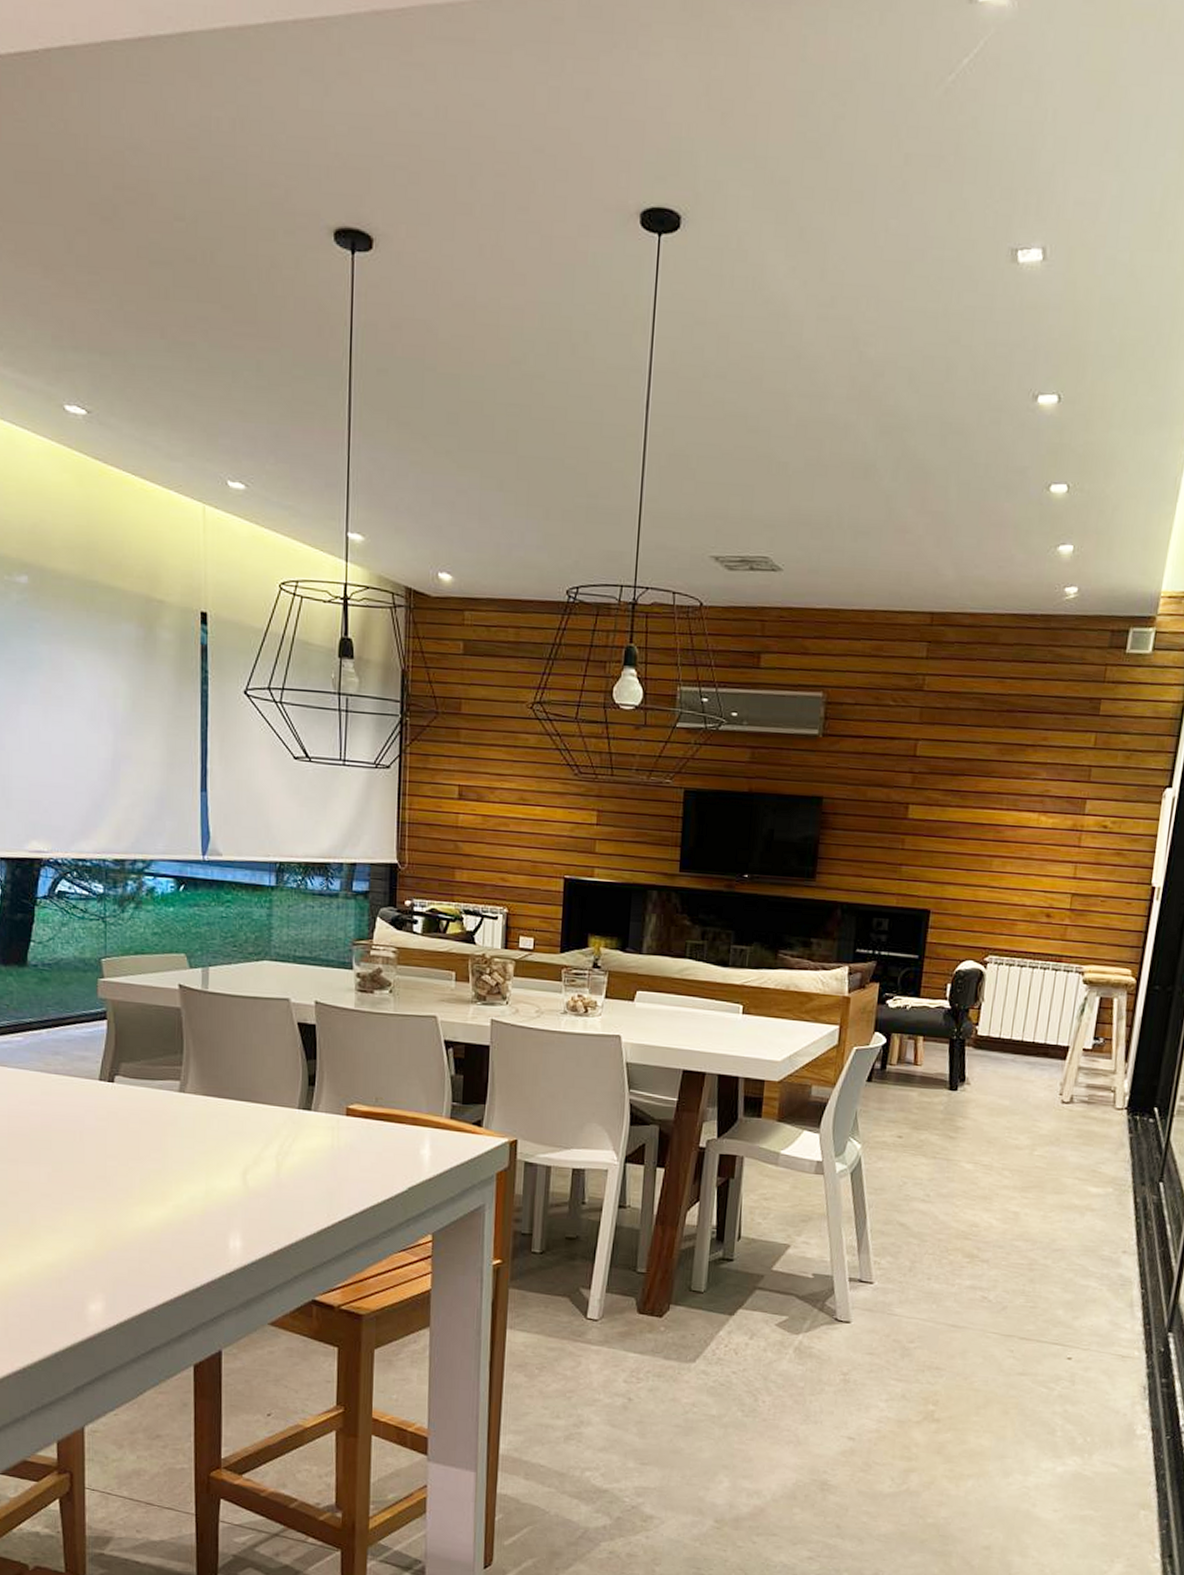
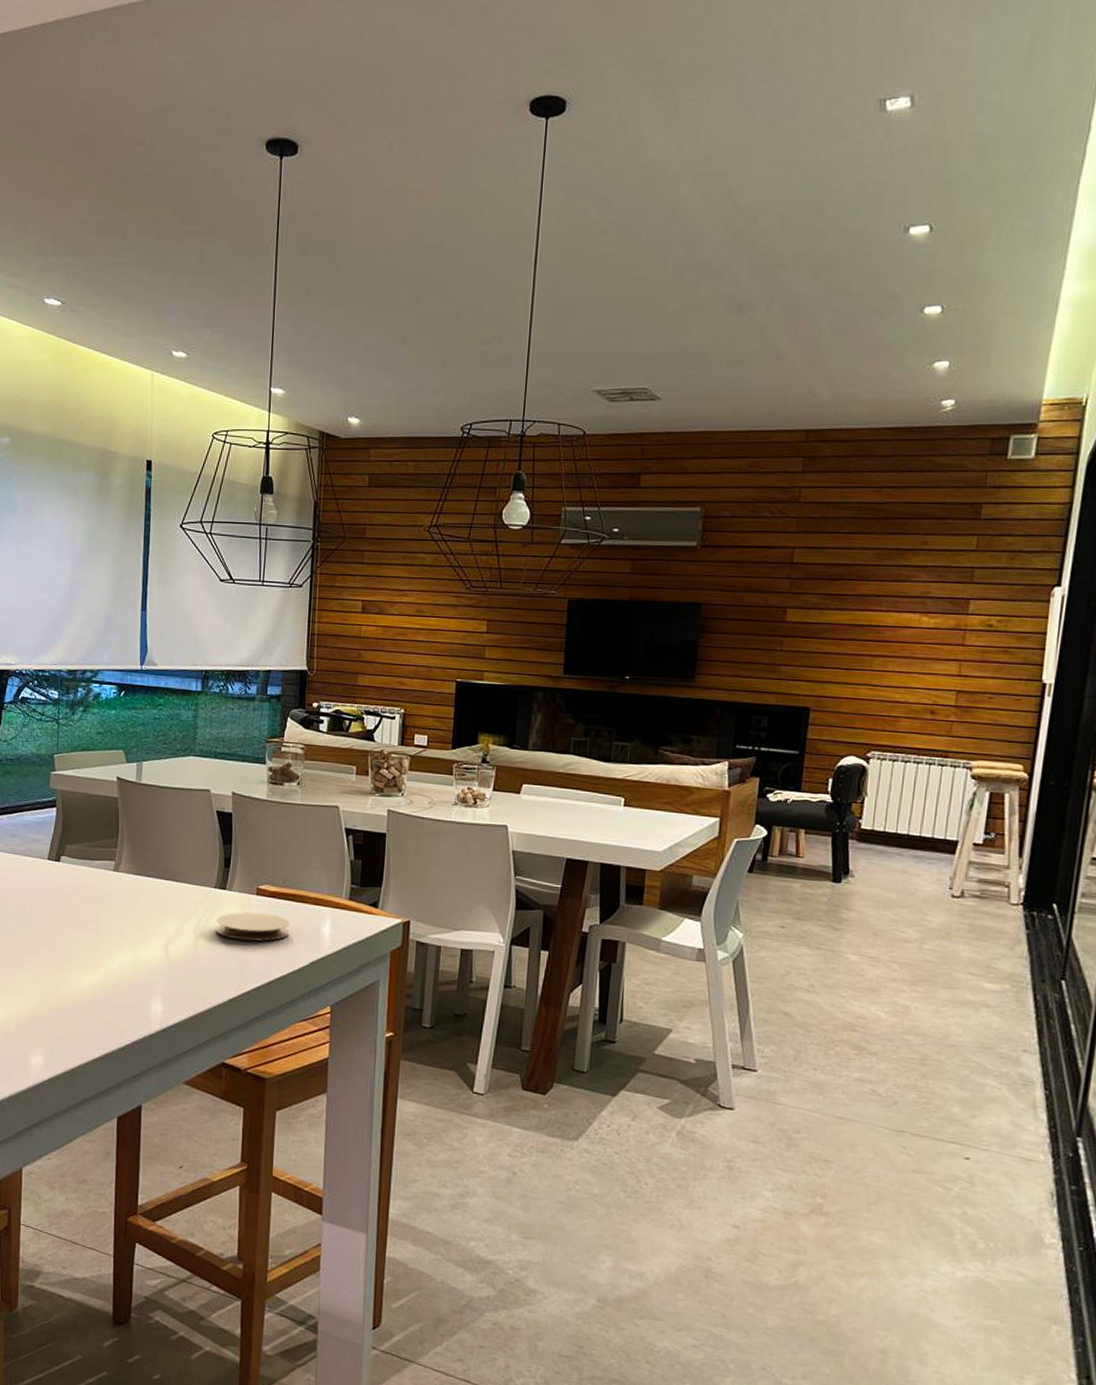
coaster: none [301,1134,385,1167] -> present [216,912,291,942]

